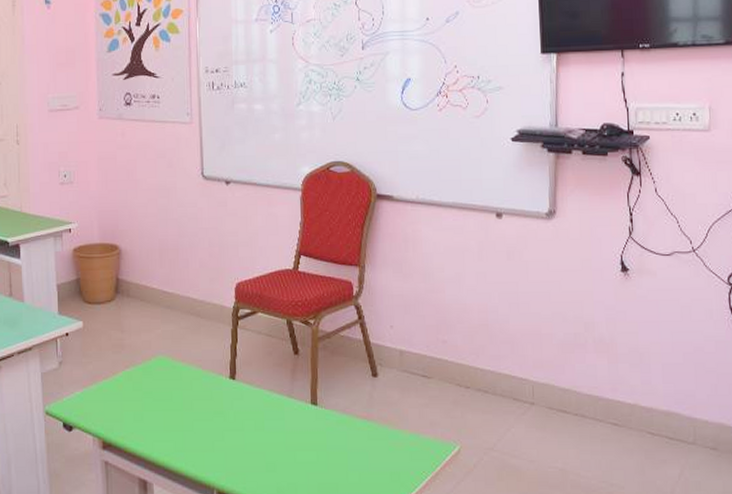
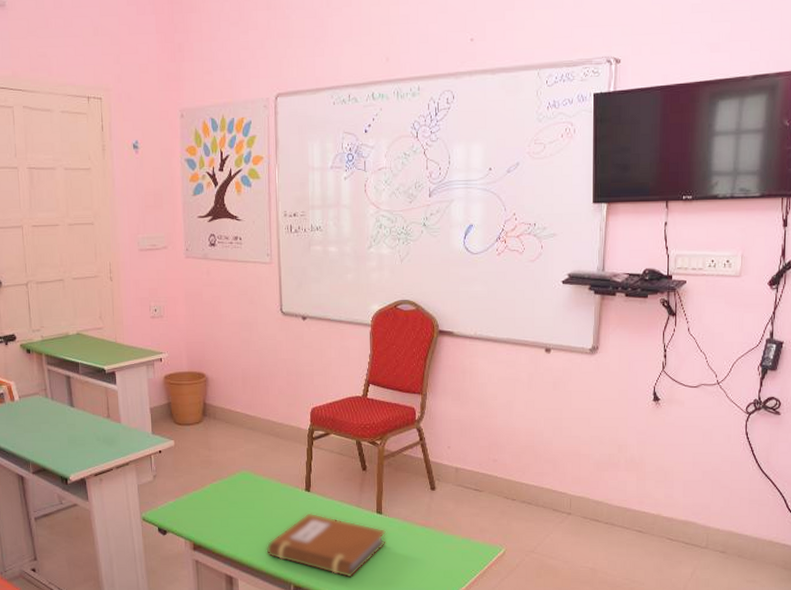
notebook: none [185,404,323,482] -> present [266,513,386,578]

